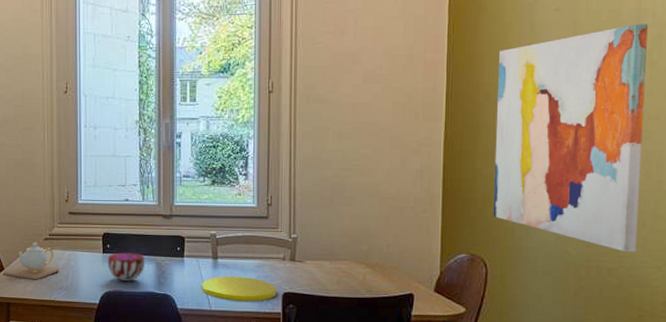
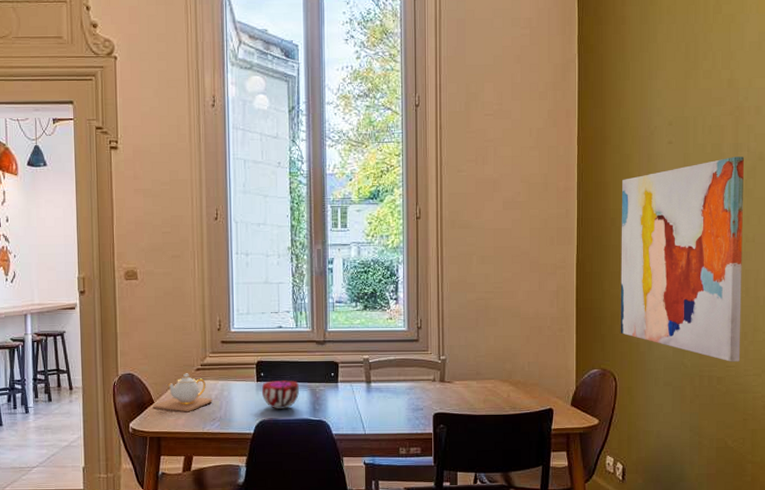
plate: present [201,276,276,302] -> none [356,400,428,424]

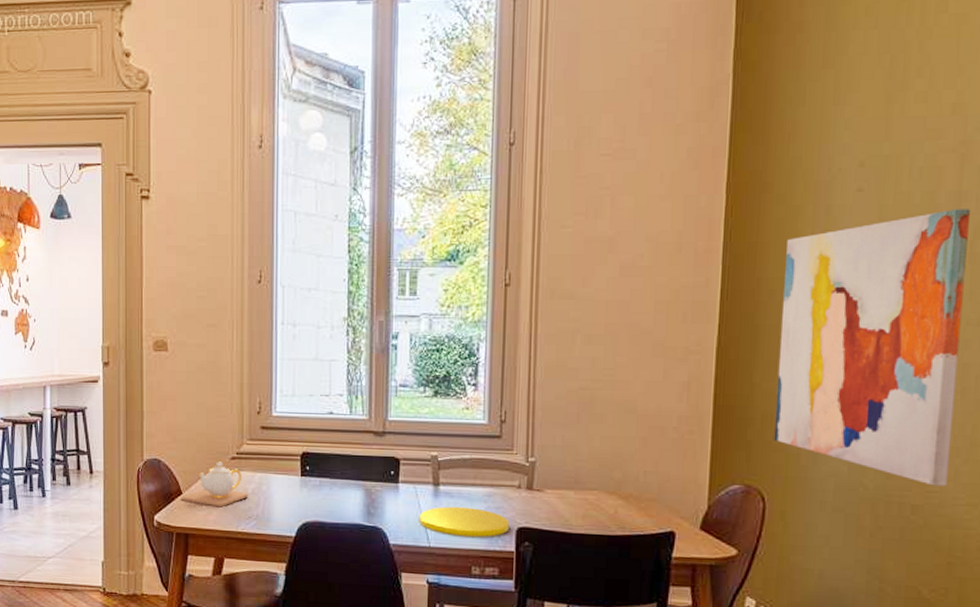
decorative bowl: present [261,380,300,409] -> none [306,476,352,511]
plate: none [356,400,428,424] -> present [419,506,509,538]

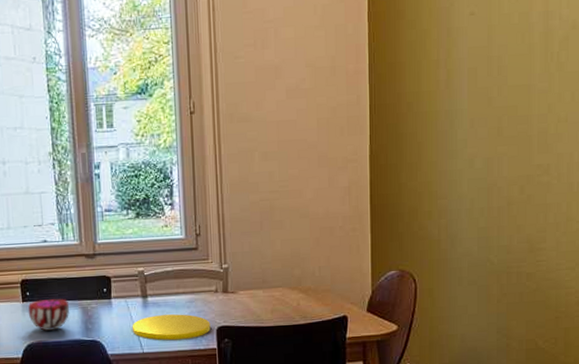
decorative bowl: none [306,476,352,511] -> present [27,298,70,331]
wall art: present [774,209,970,486] -> none [418,26,555,256]

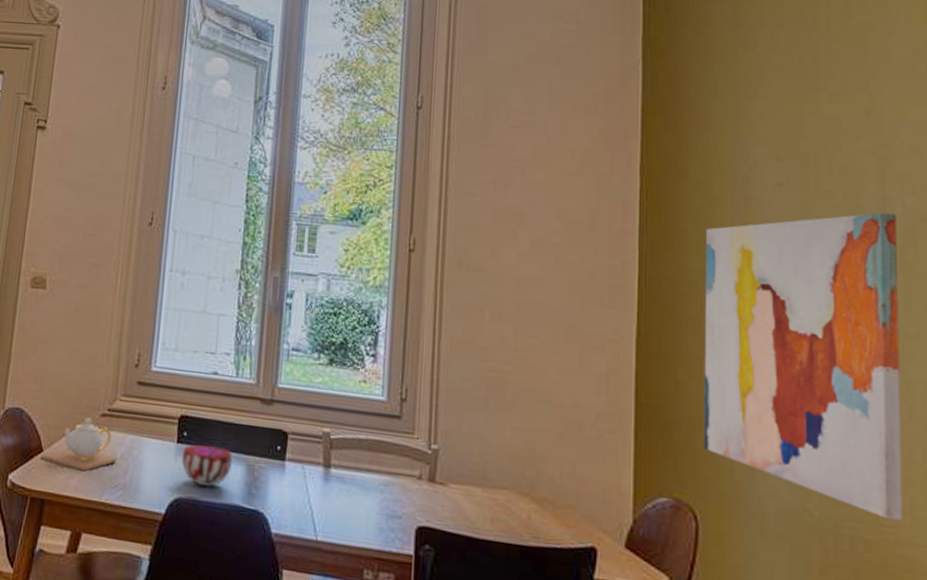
plate: present [132,314,211,341] -> none [306,493,408,535]
wall art: none [418,26,555,256] -> present [703,212,904,521]

